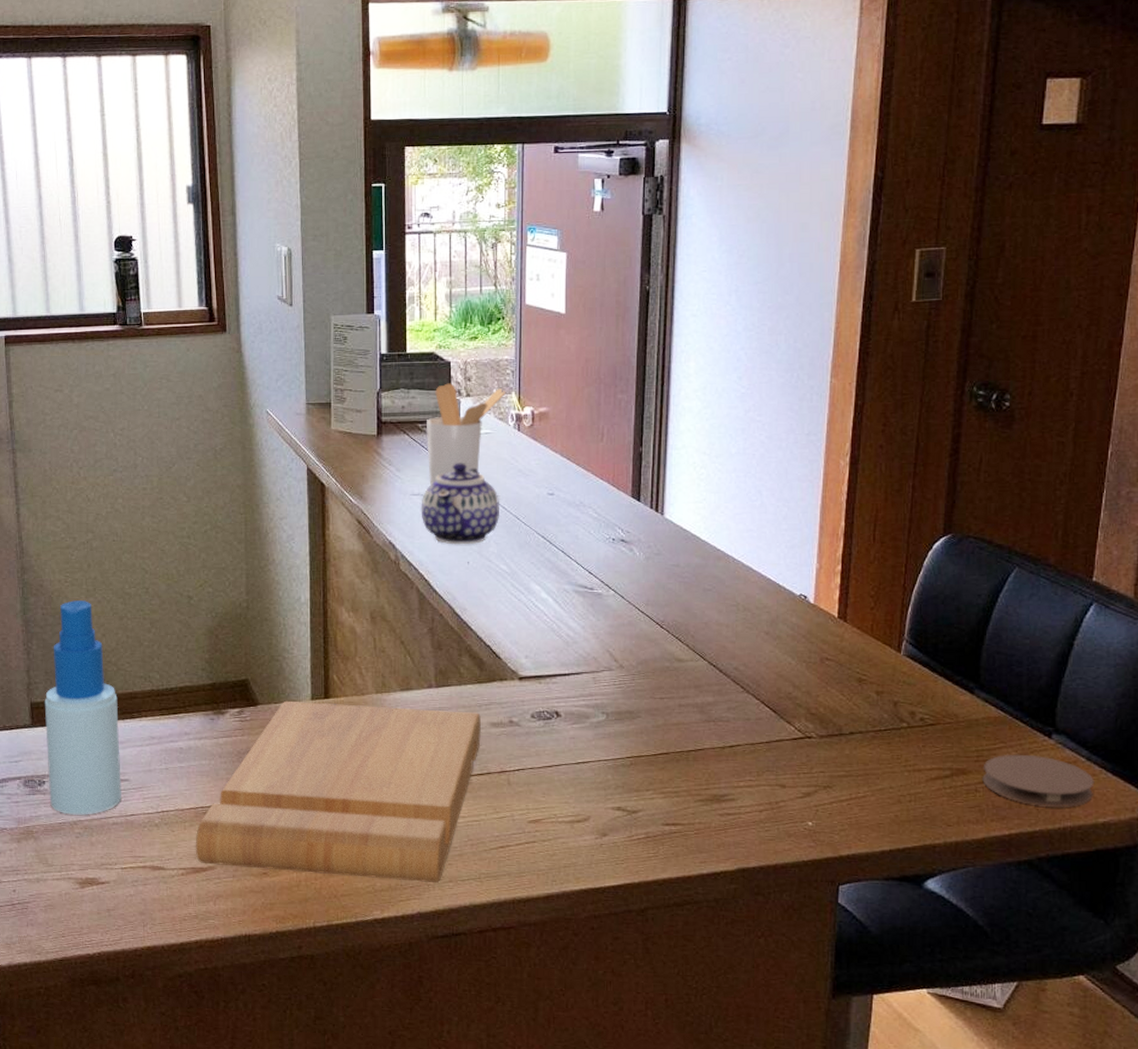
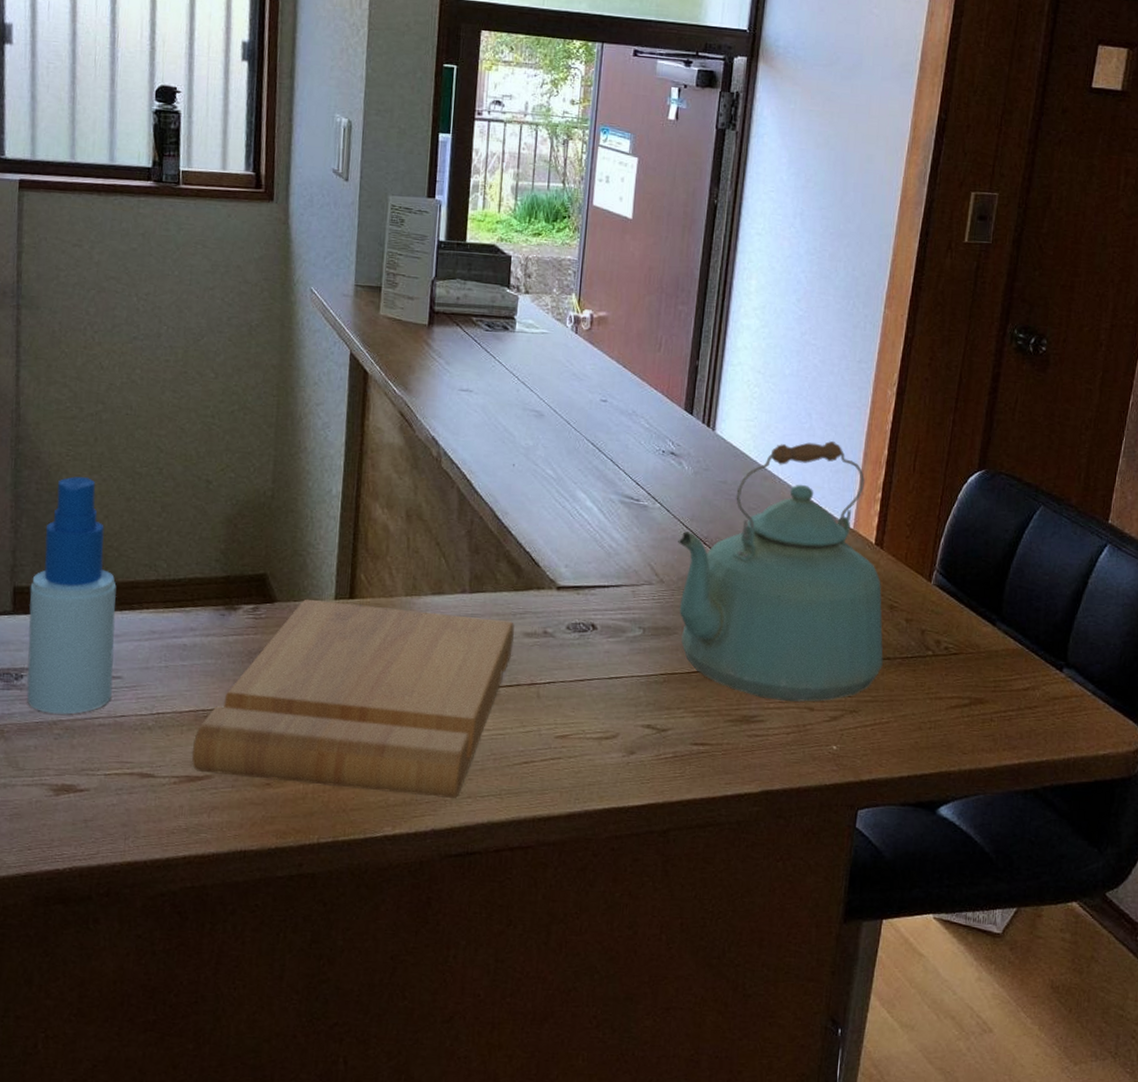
teapot: present [421,463,499,545] -> none [468,361,551,446]
utensil holder: present [427,383,507,485] -> none [479,278,567,381]
kettle: none [635,517,855,780] -> present [678,441,883,702]
coaster: present [982,754,1095,807] -> none [998,686,1098,739]

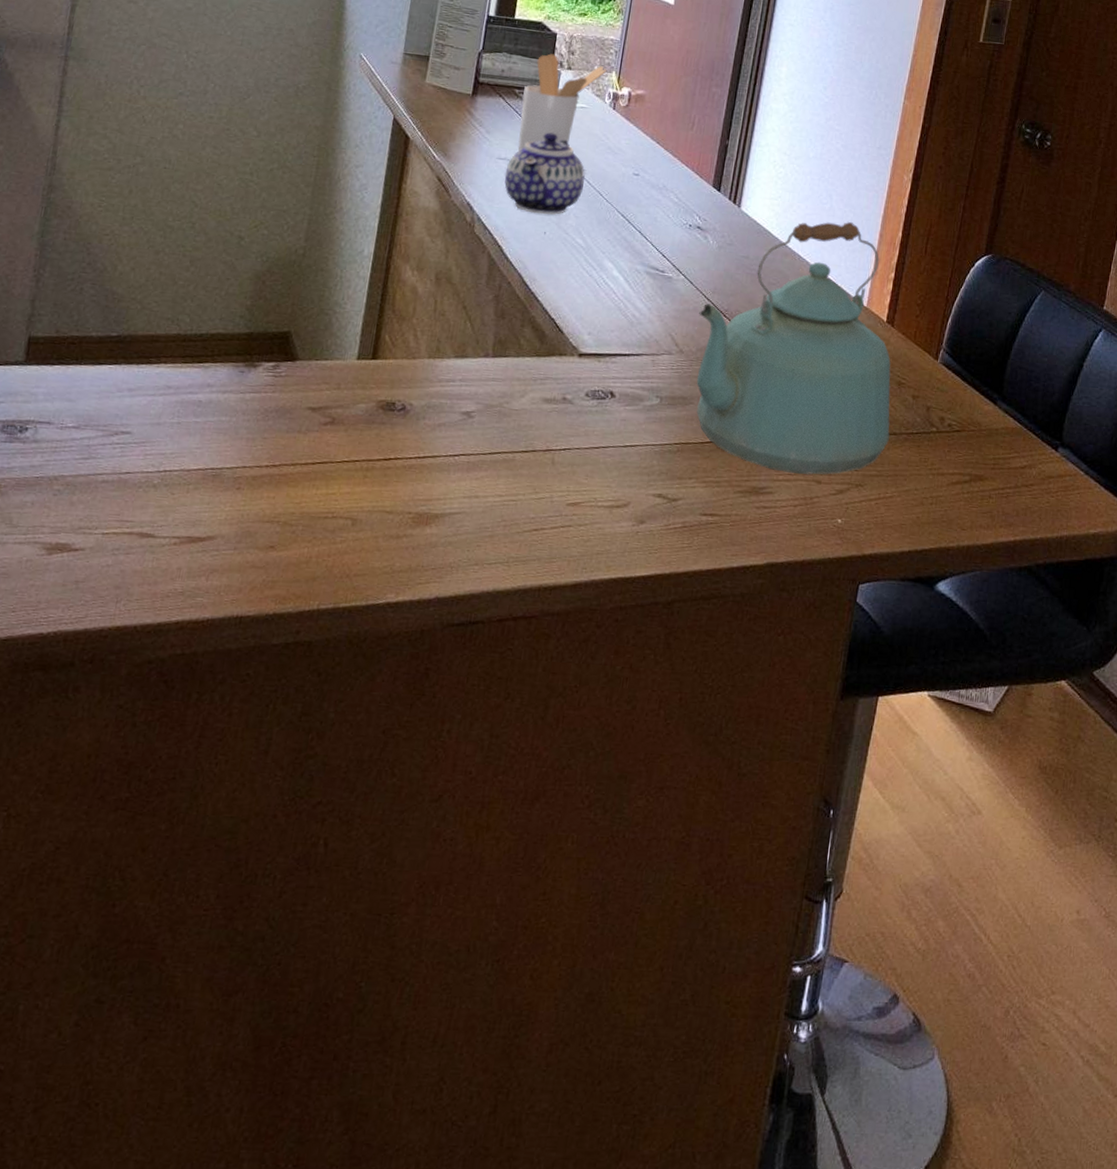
spray bottle: present [27,476,117,715] -> none [29,227,136,470]
cutting board: present [192,600,514,799] -> none [195,359,534,566]
teapot: none [468,361,551,446] -> present [504,132,585,215]
utensil holder: none [479,278,567,381] -> present [517,53,607,151]

